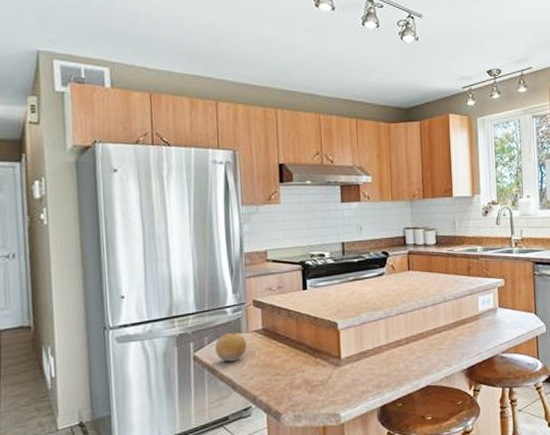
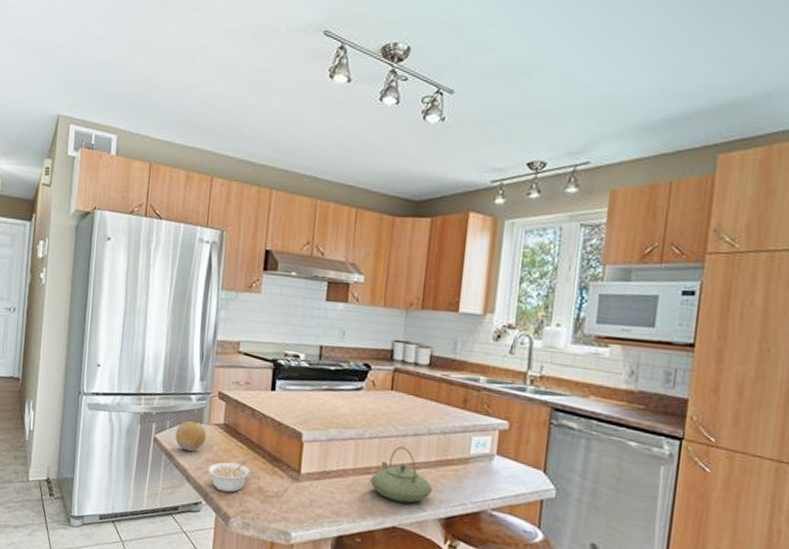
legume: none [253,356,294,392] -> present [208,459,250,493]
teapot: none [402,316,455,364] -> present [370,446,433,503]

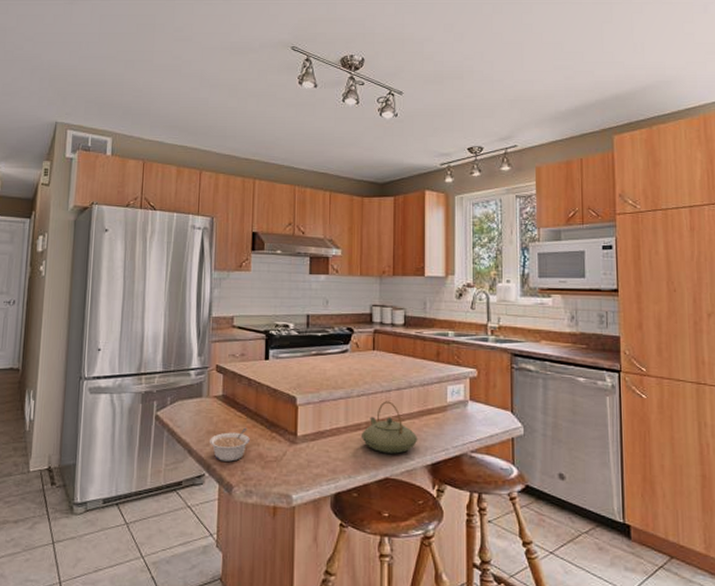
fruit: present [175,420,206,452] -> none [176,395,206,426]

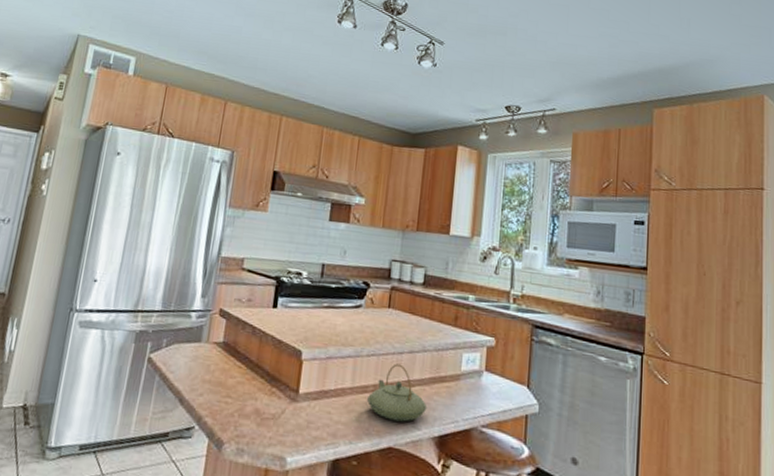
legume: present [210,427,250,462] -> none [203,379,248,416]

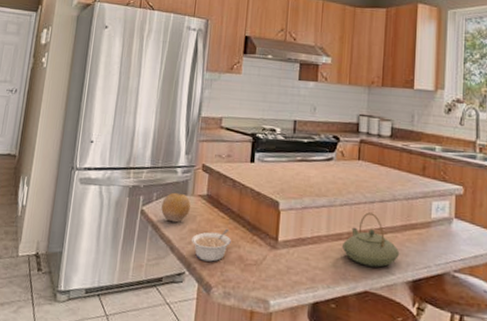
fruit: none [171,338,205,372] -> present [161,192,191,223]
legume: none [203,379,248,416] -> present [191,228,231,262]

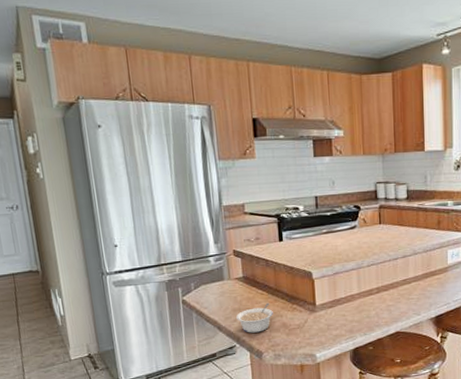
fruit: present [161,192,191,223] -> none [201,279,229,306]
teapot: present [342,212,400,268] -> none [373,268,423,312]

